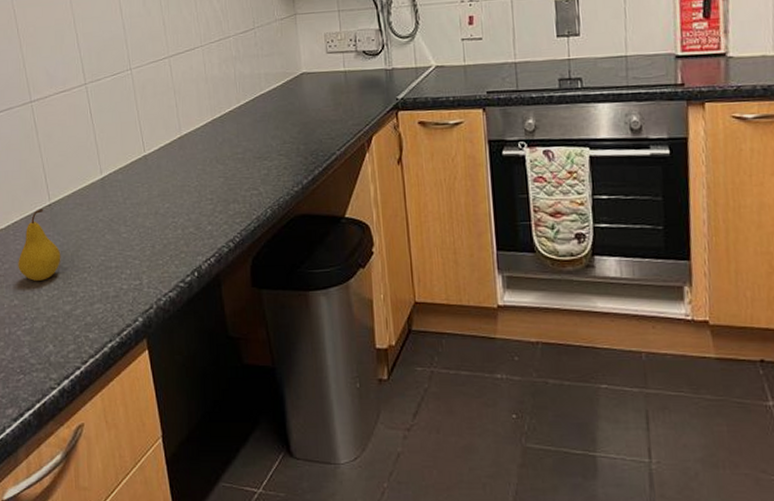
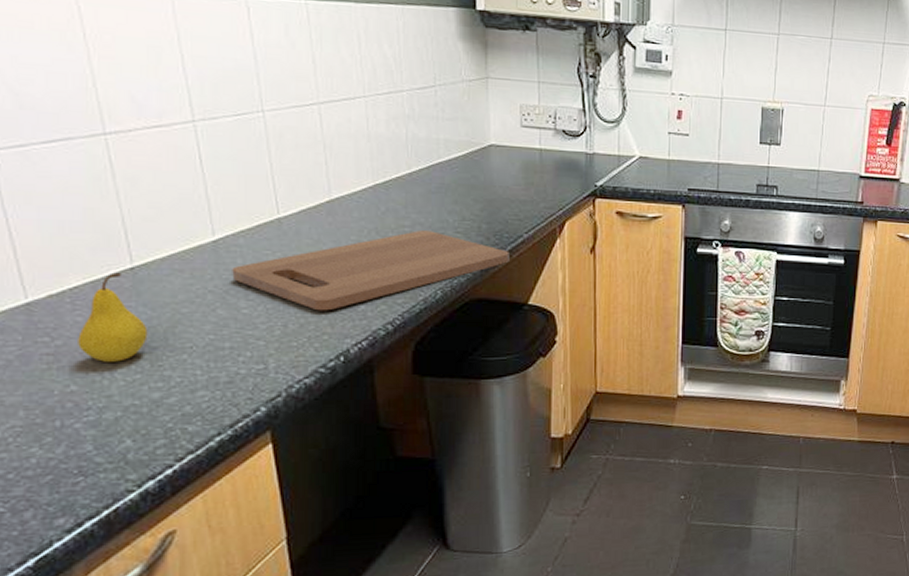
cutting board: none [114,155,326,233] -> present [232,230,510,311]

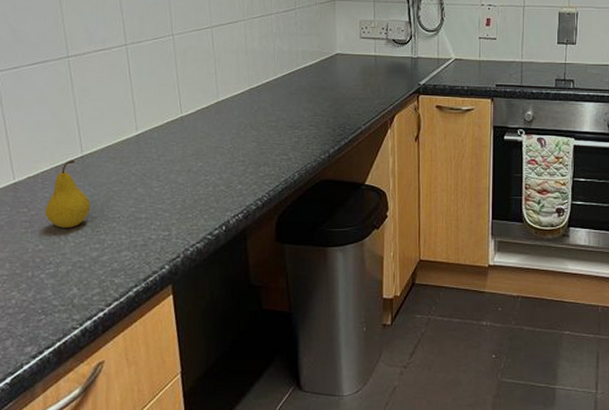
cutting board: present [232,230,510,311] -> none [148,125,351,190]

